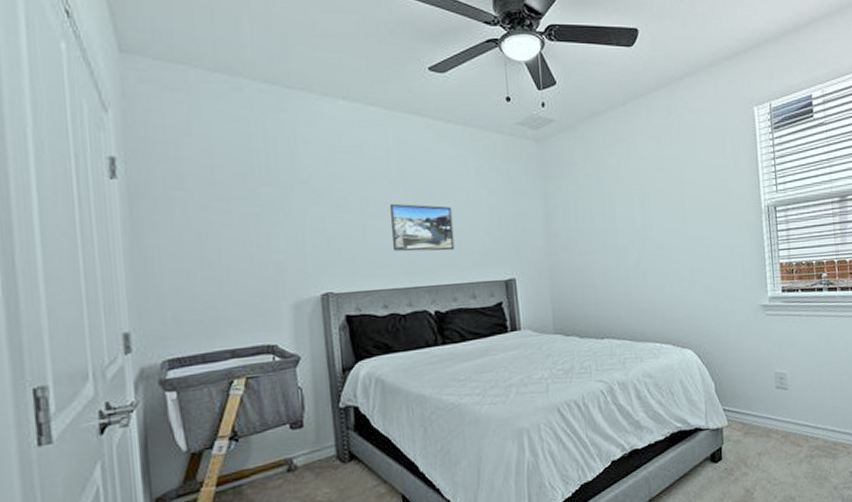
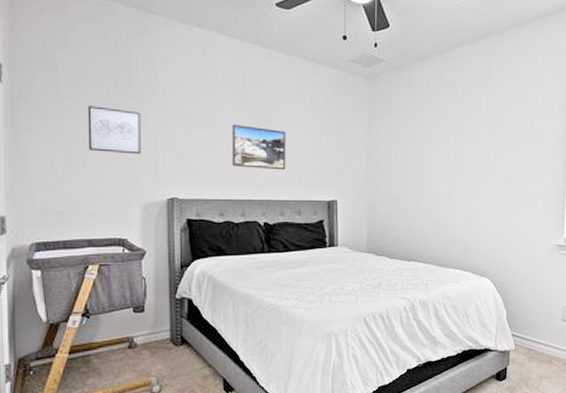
wall art: none [220,196,287,248] -> present [87,106,141,155]

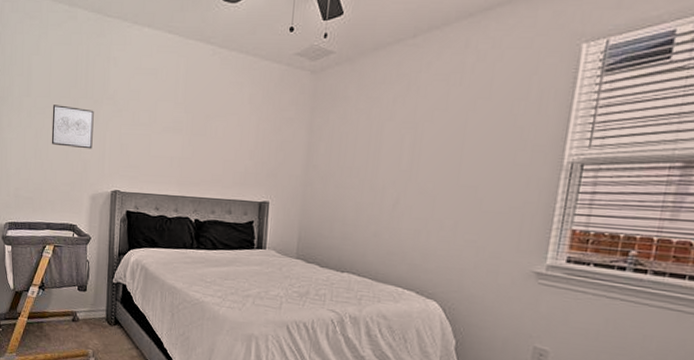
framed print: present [231,124,286,170] -> none [169,121,223,169]

